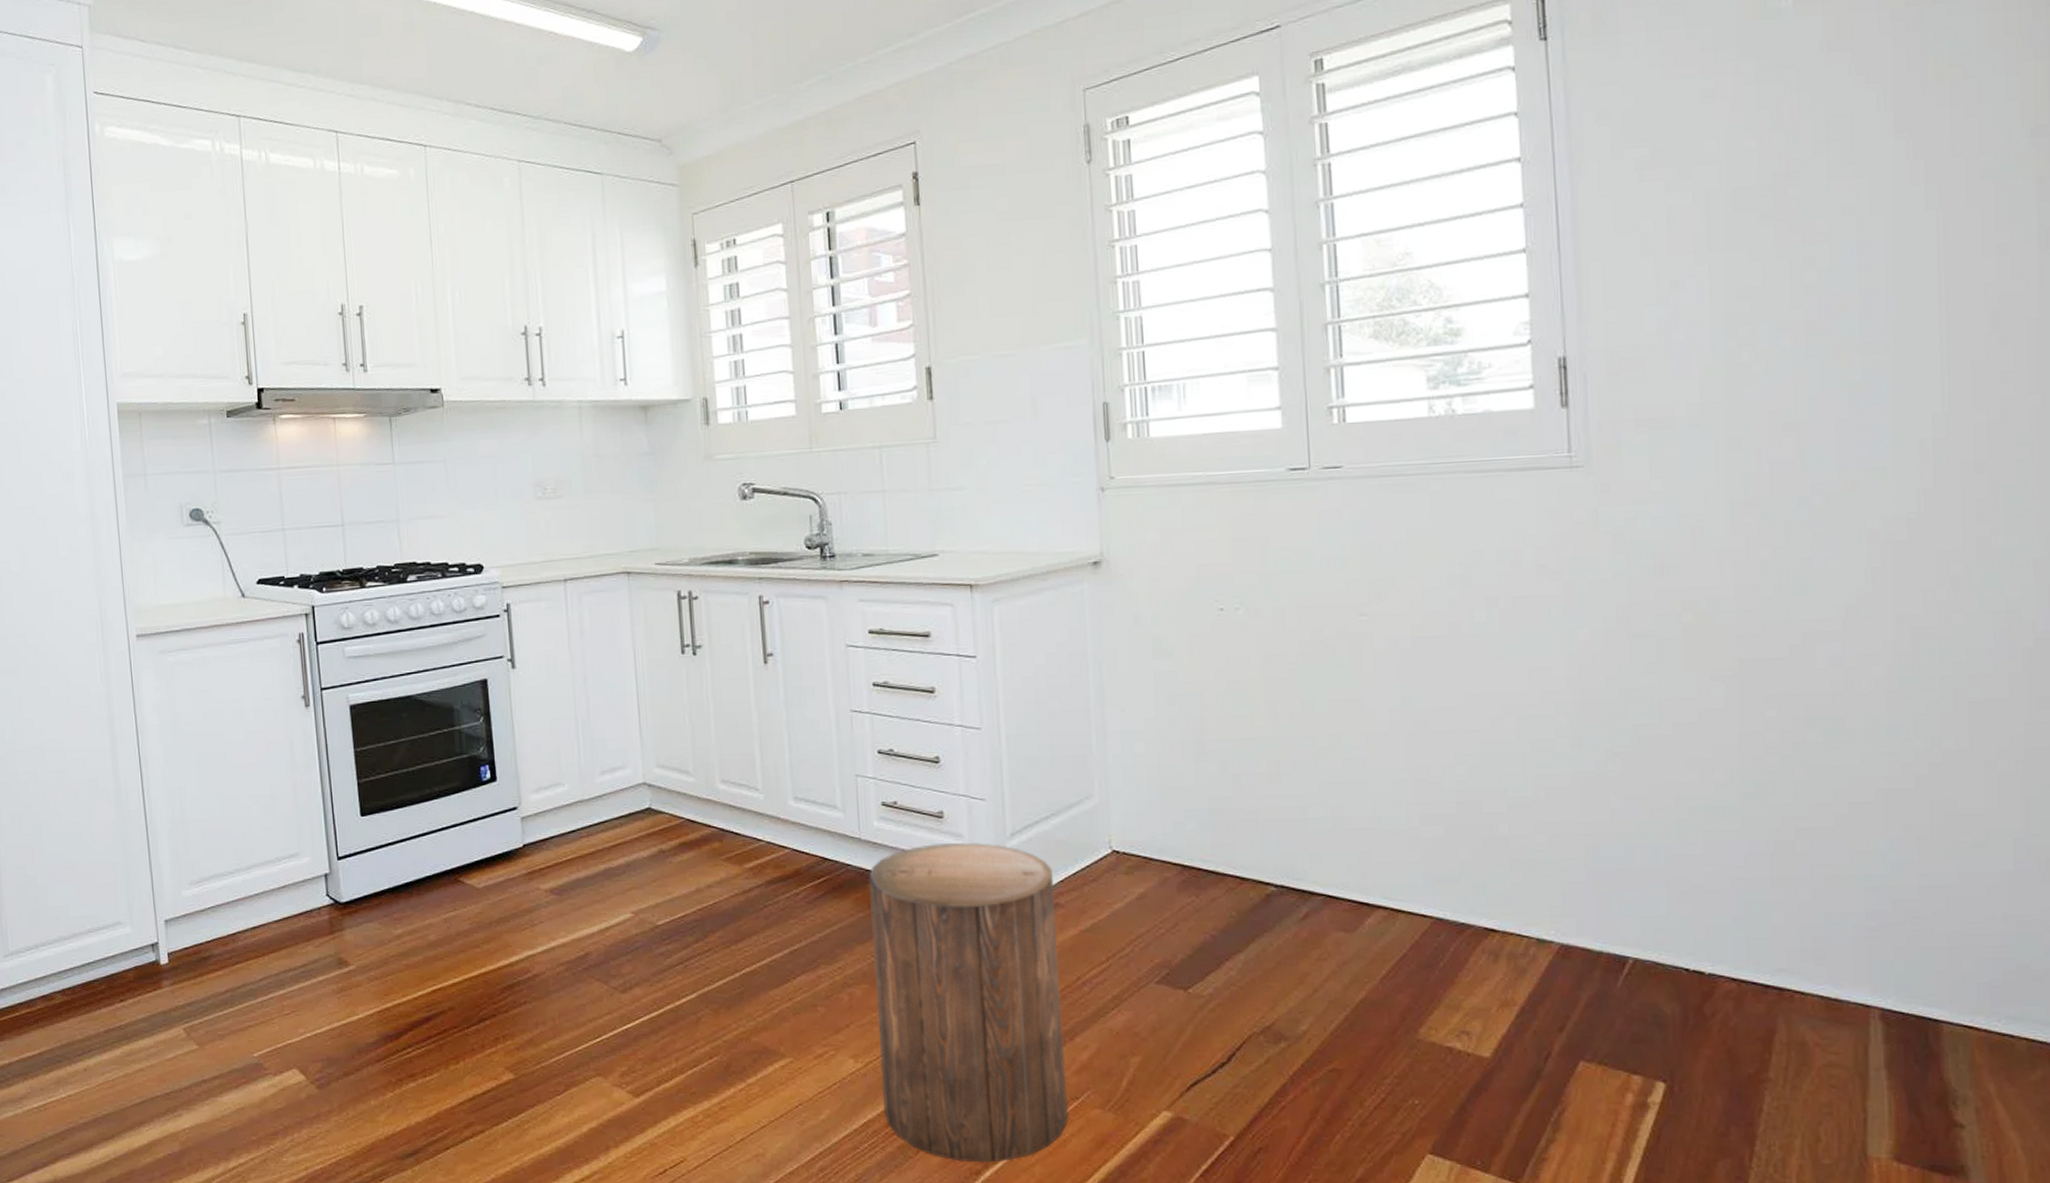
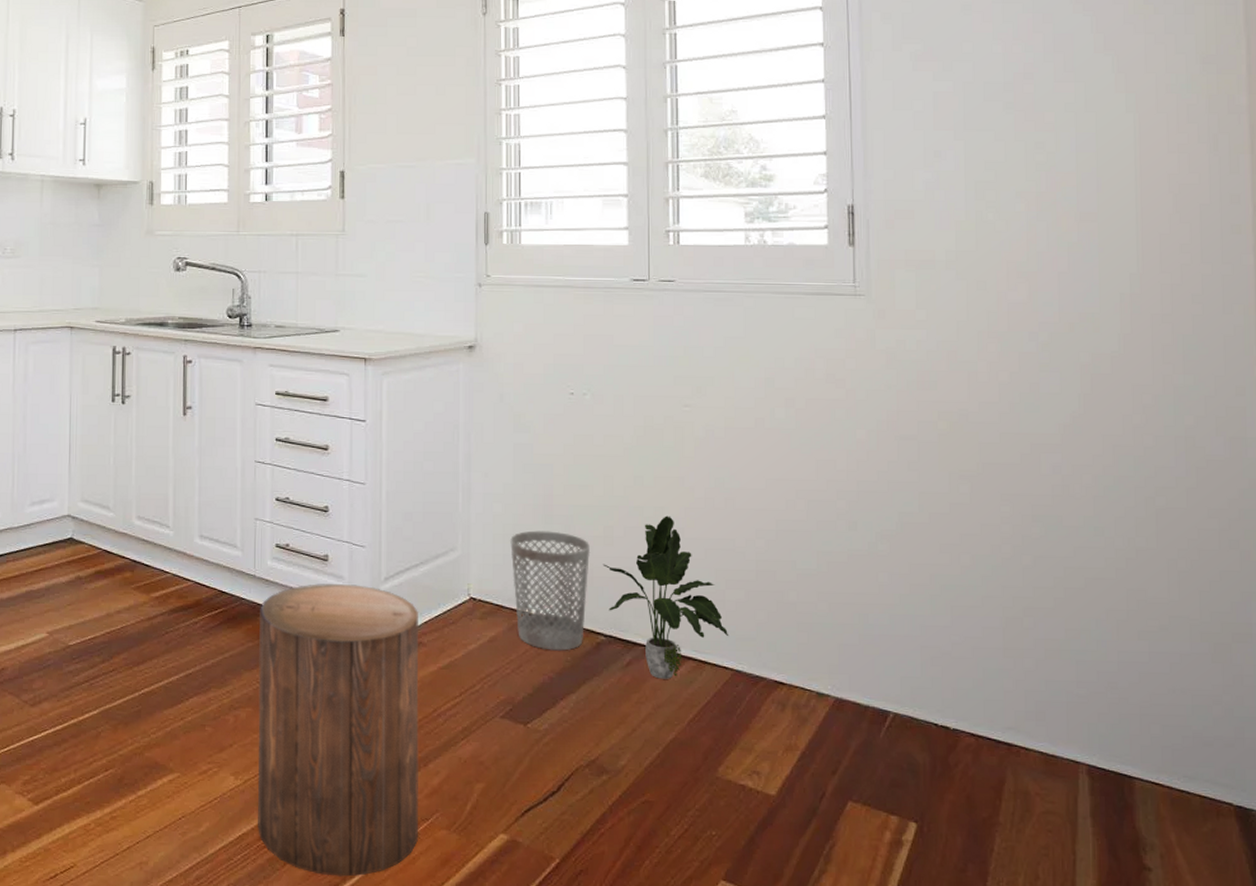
wastebasket: none [1156,770,1254,906] -> present [510,530,591,651]
potted plant: none [1268,744,1427,932] -> present [602,516,729,679]

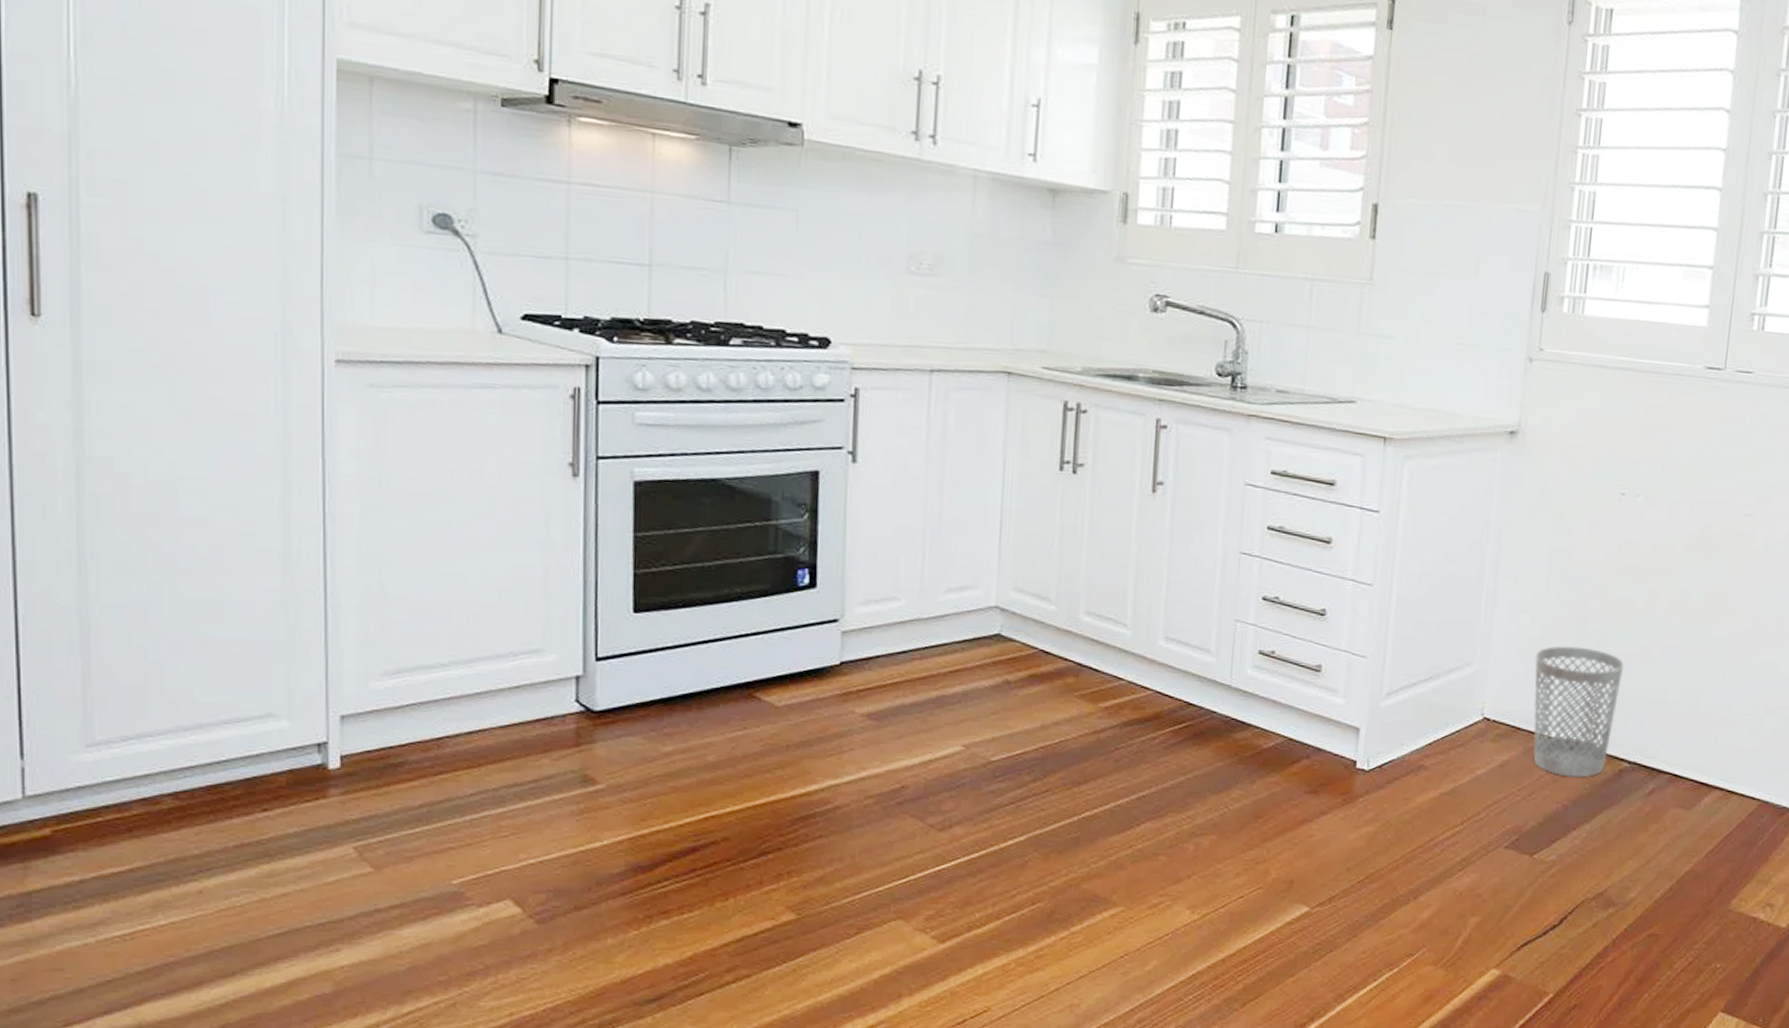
stool: present [258,584,419,877] -> none [1215,697,1423,1016]
potted plant: present [602,516,729,679] -> none [1635,635,1761,809]

